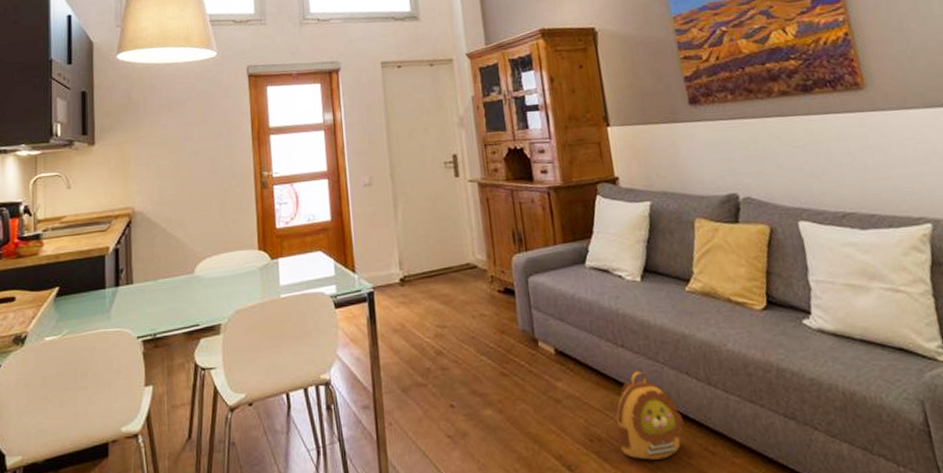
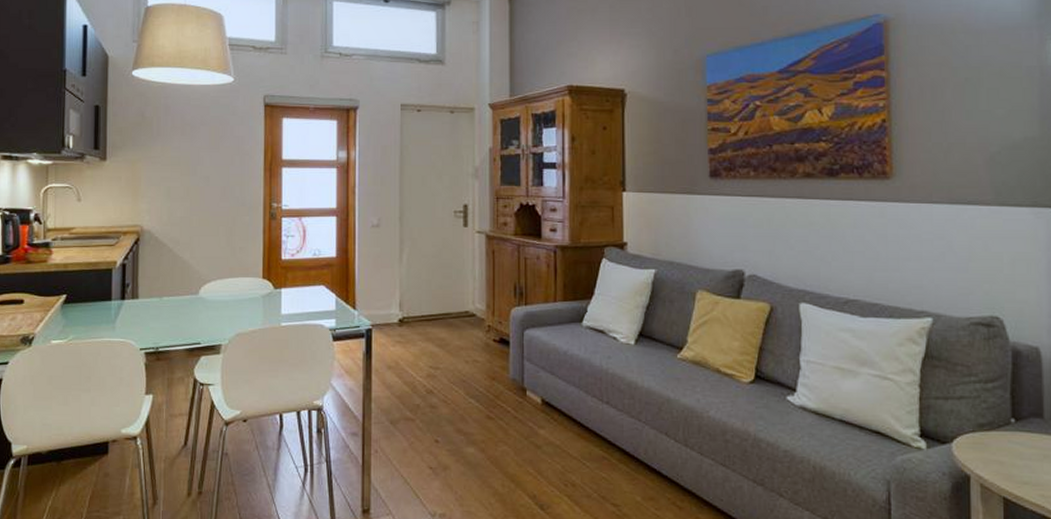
backpack: present [615,371,685,460] -> none [590,427,657,508]

